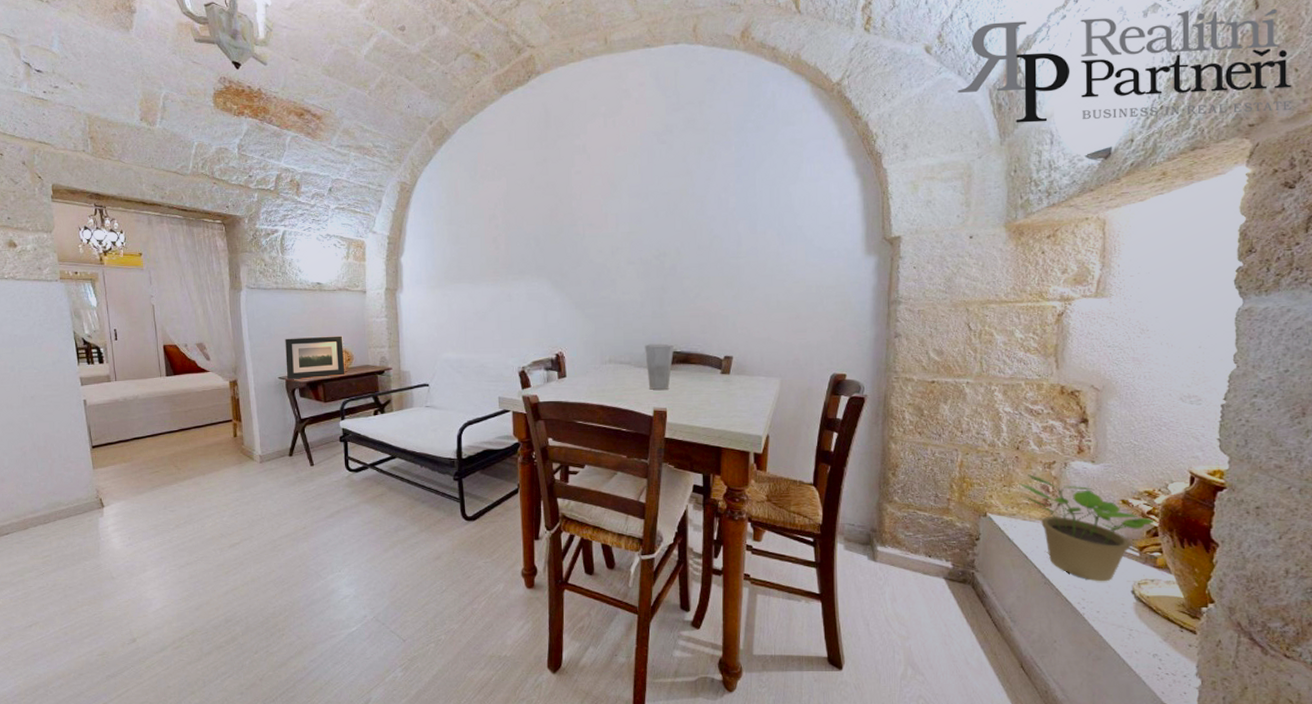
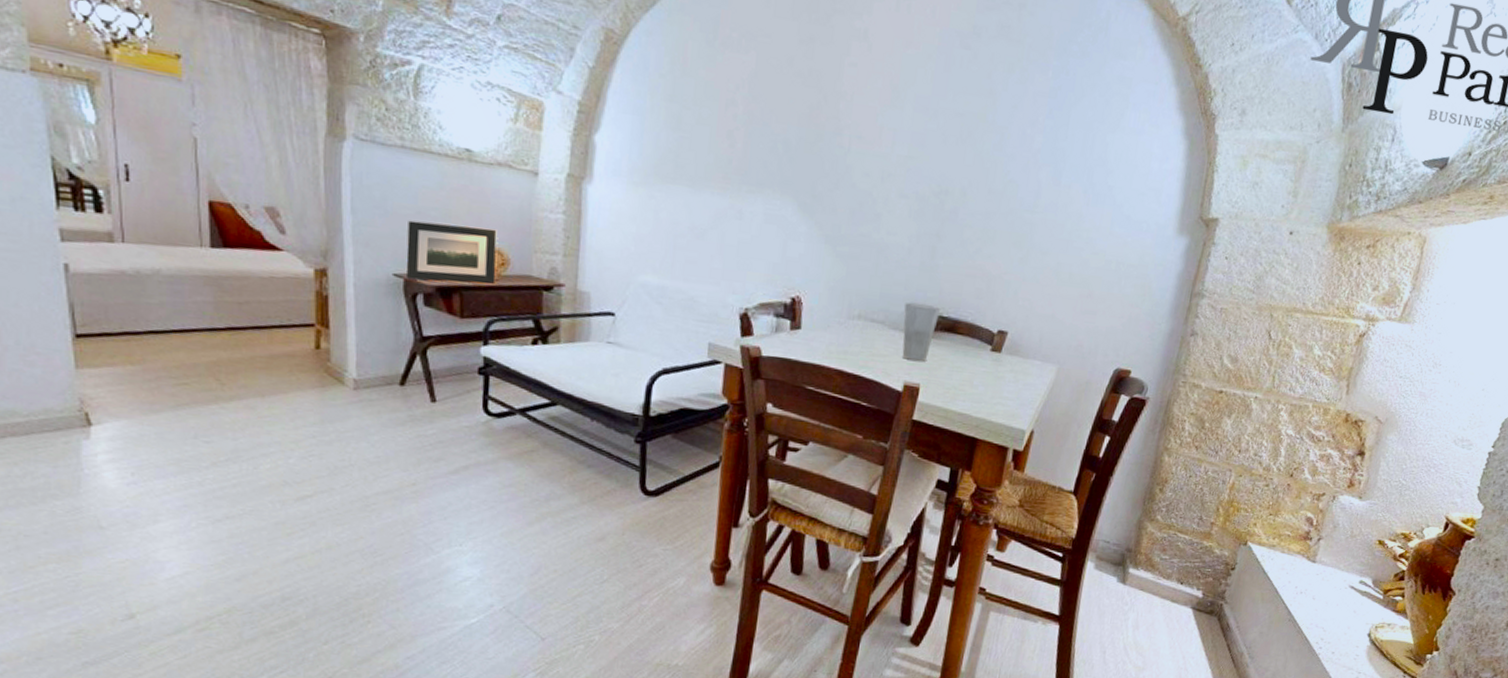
potted plant: present [1019,474,1154,582] -> none [1285,504,1404,623]

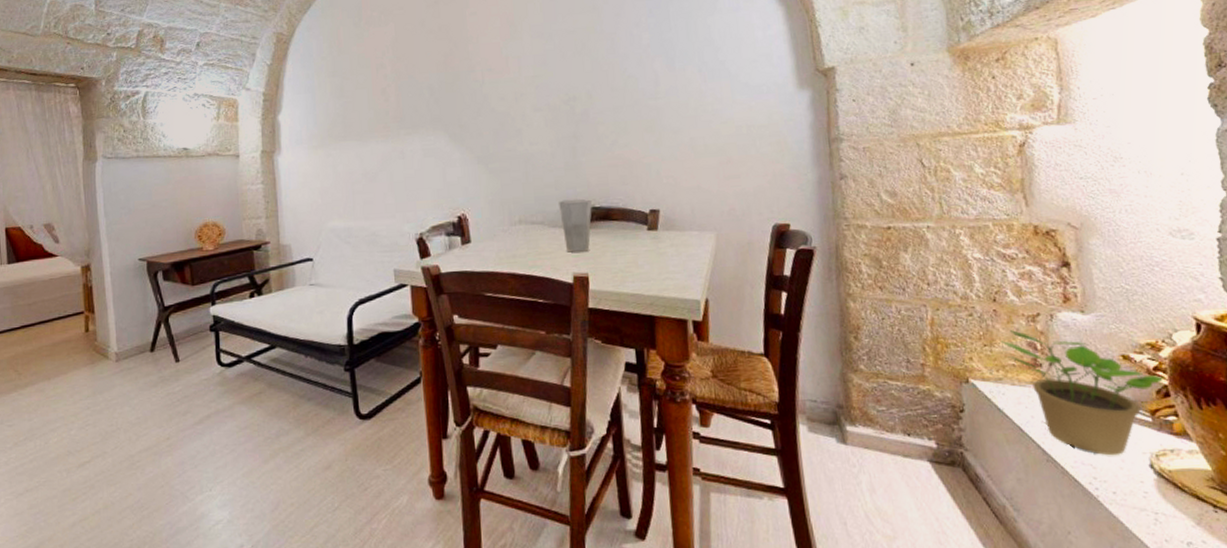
picture frame: present [405,220,497,284] -> none [146,207,216,261]
potted plant: none [1285,504,1404,623] -> present [1001,330,1163,456]

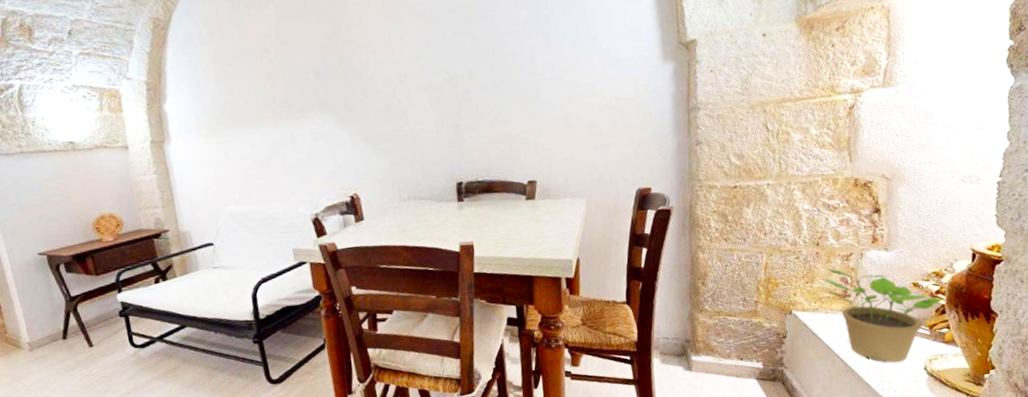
cup: present [559,198,593,253] -> none [444,174,476,224]

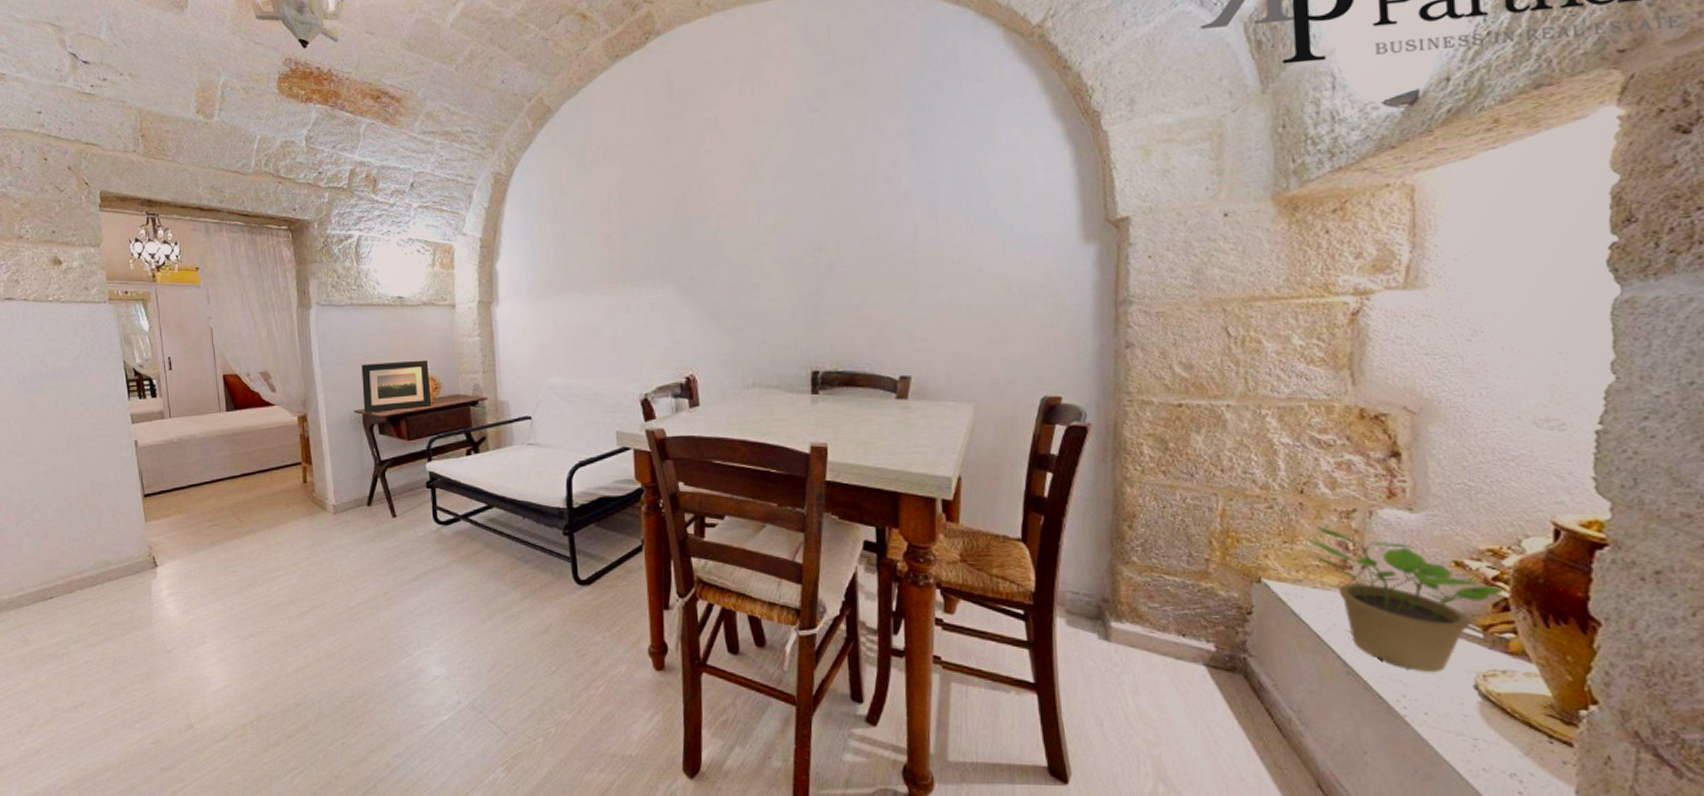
picture frame: none [39,199,116,255] -> present [361,359,432,413]

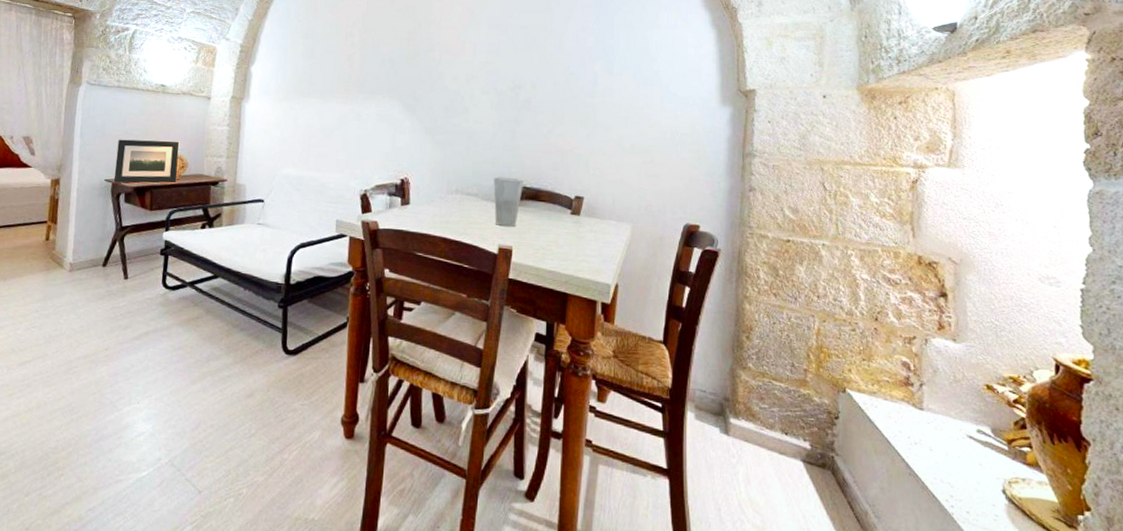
cup: none [797,361,836,421] -> present [493,177,525,227]
potted plant: present [1305,527,1503,673] -> none [879,349,1021,478]

